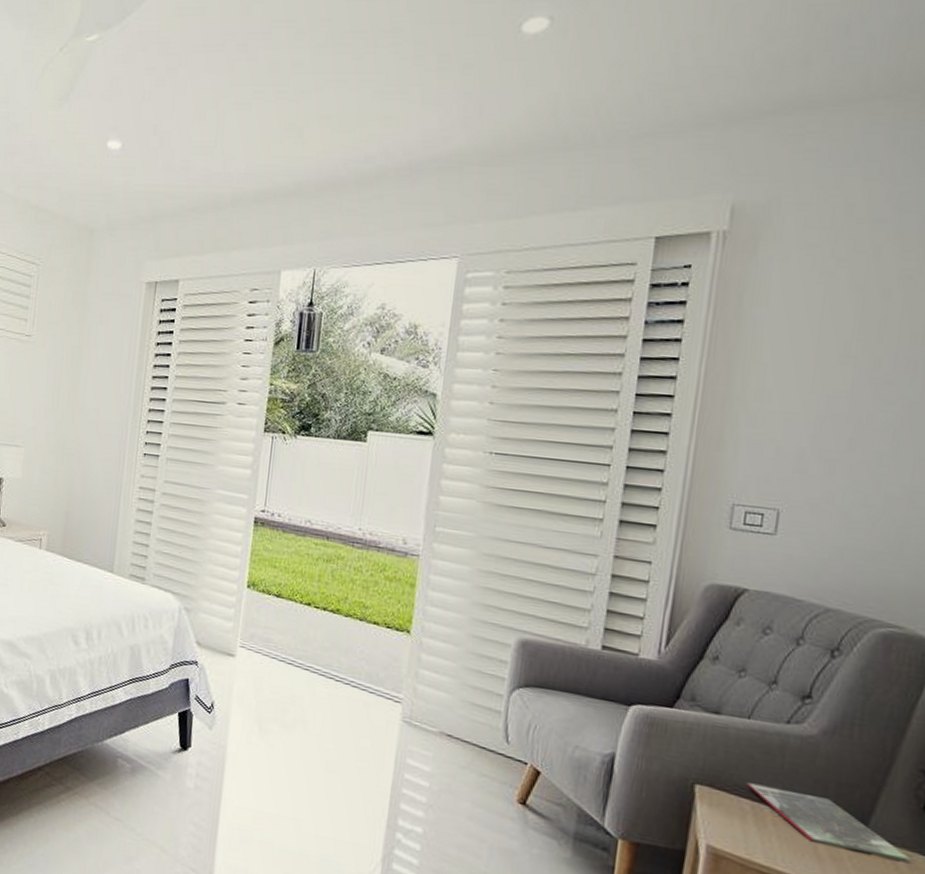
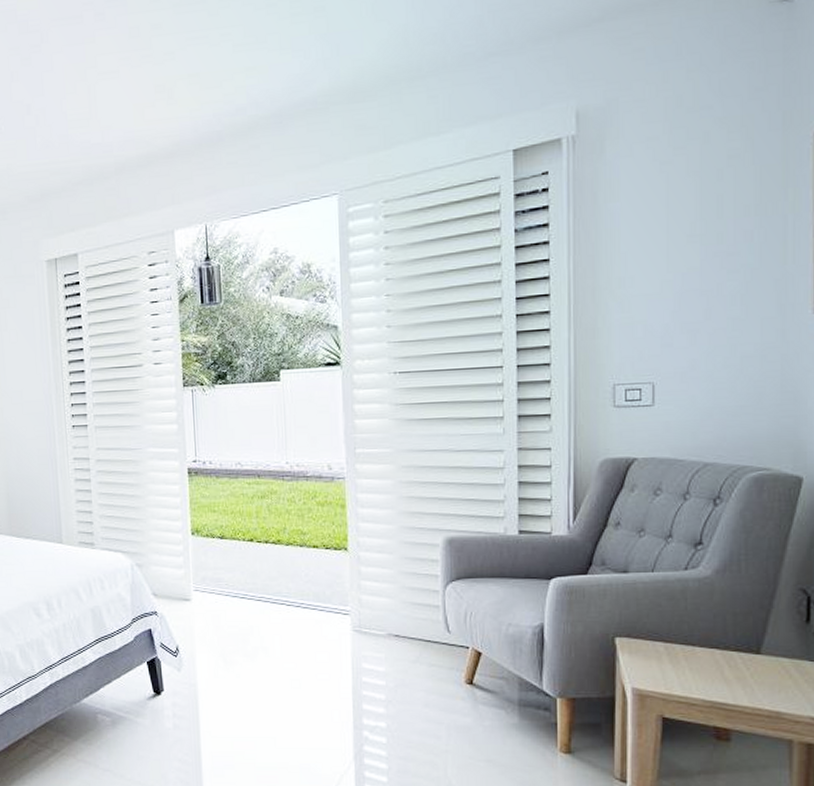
magazine: present [745,782,912,862] -> none [657,627,802,669]

